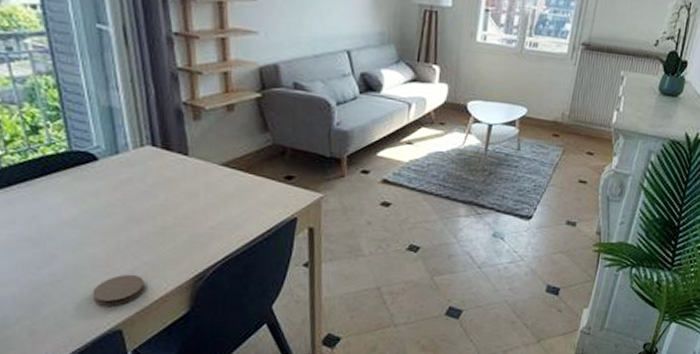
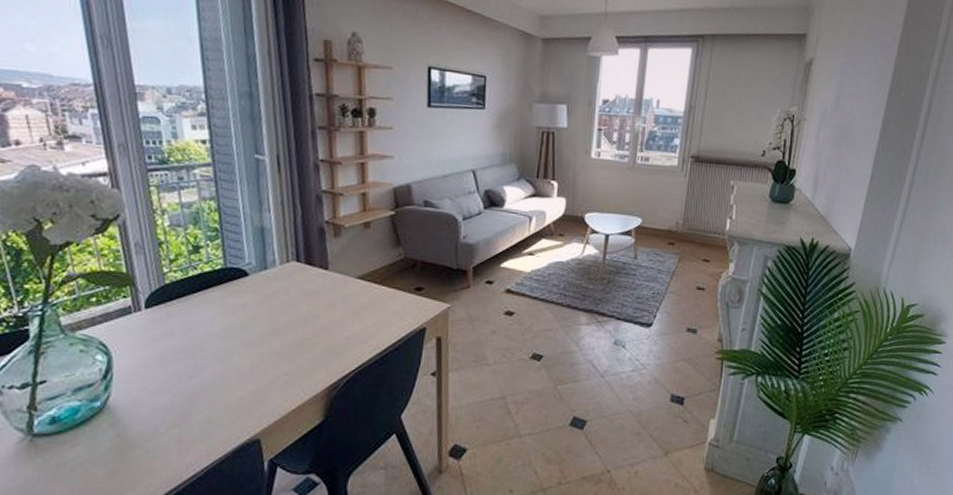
coaster: present [92,274,146,306] -> none [235,383,284,415]

